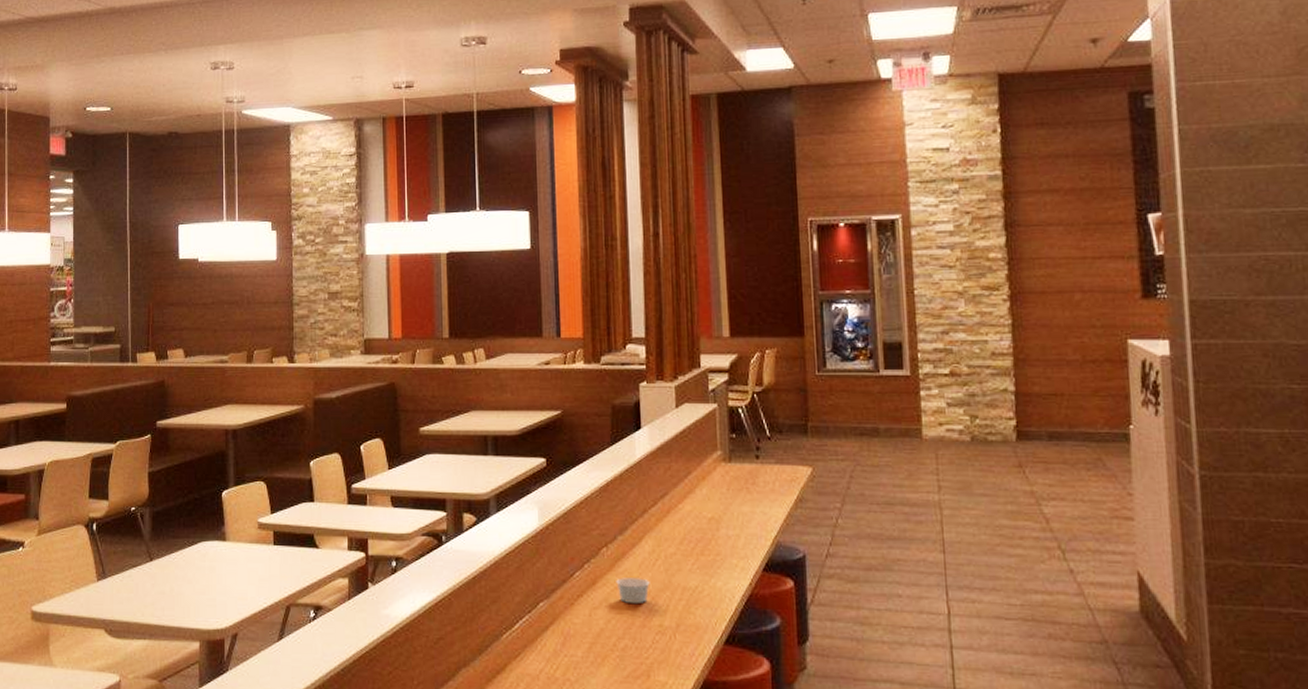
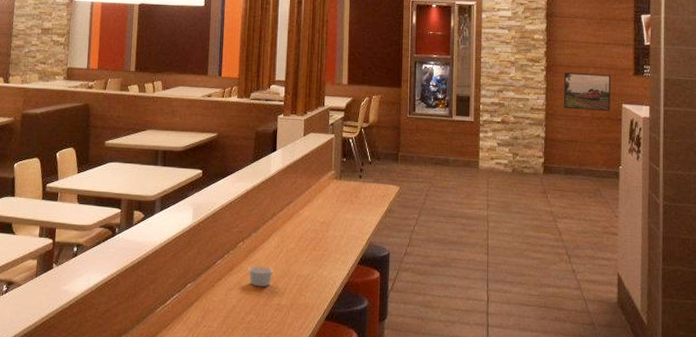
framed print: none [1037,300,1110,351] -> present [563,72,610,111]

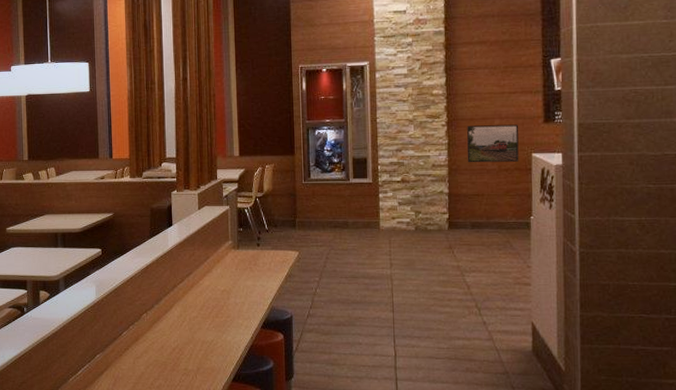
paper cup: present [248,266,274,287] -> none [153,335,178,353]

